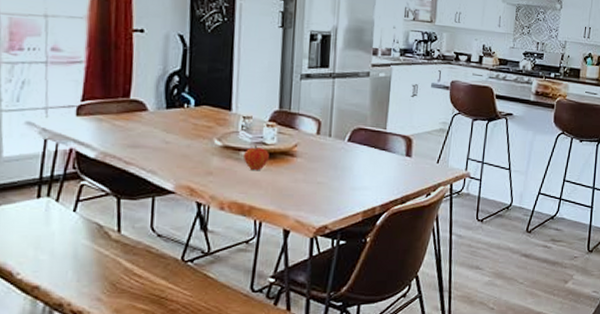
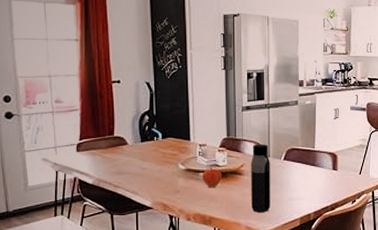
water bottle: none [303,120,331,203] -> present [251,144,270,212]

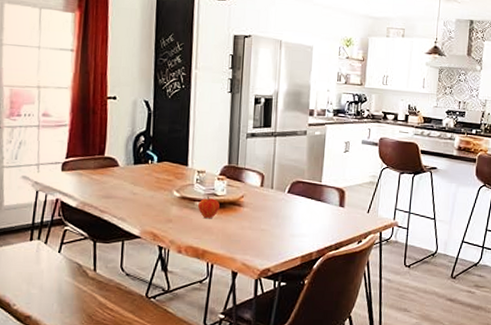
water bottle: present [251,144,270,212] -> none [249,174,273,248]

